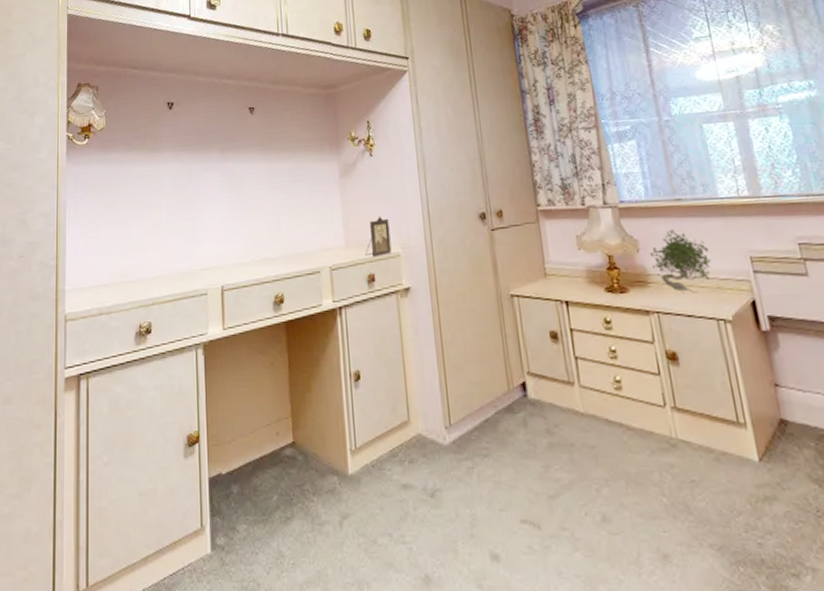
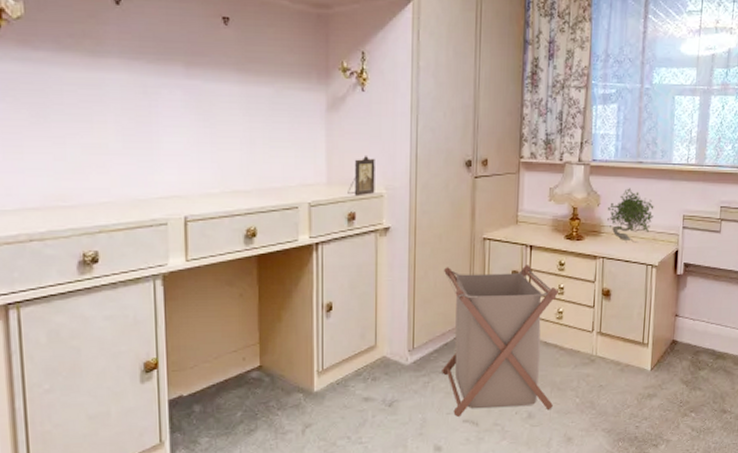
laundry basket: none [473,324,633,515] -> present [442,265,558,417]

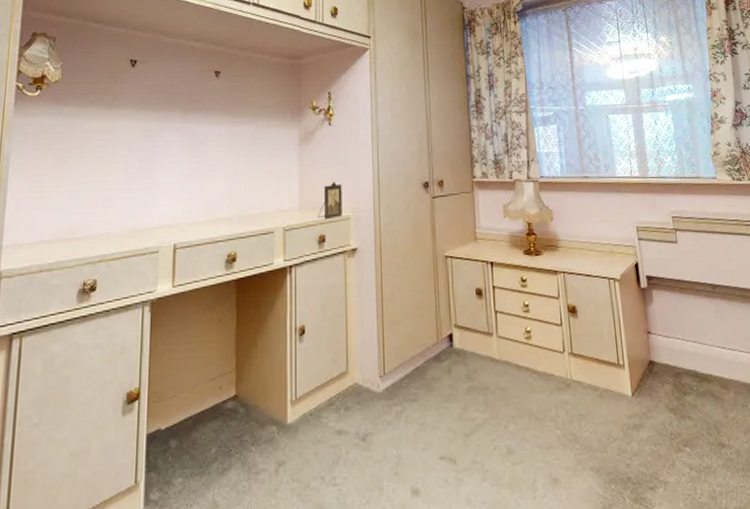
laundry basket: present [442,265,558,417] -> none [410,282,533,453]
plant: present [607,188,654,243] -> none [562,202,607,257]

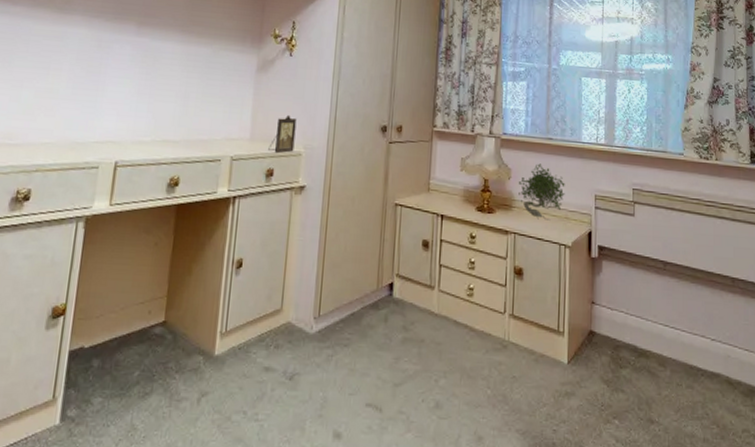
plant: none [562,202,607,257] -> present [519,163,565,221]

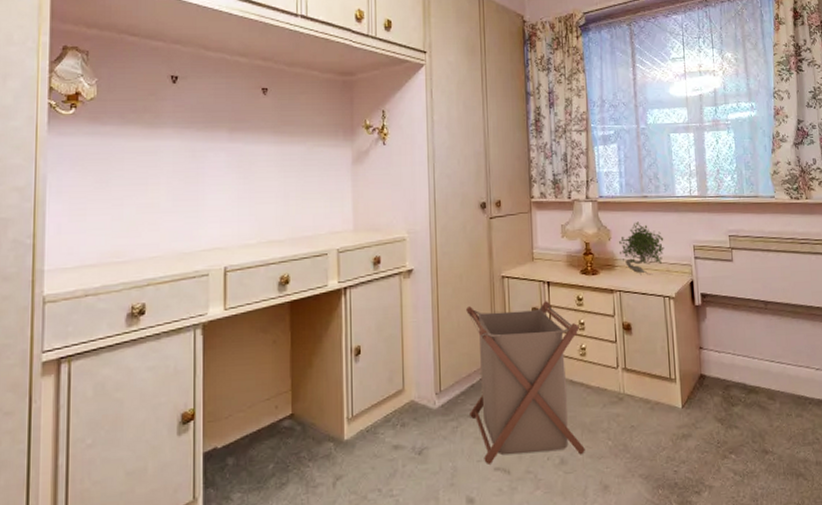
photo frame: present [268,114,297,154] -> none [373,202,398,241]
laundry basket: none [346,231,469,400] -> present [466,301,585,464]

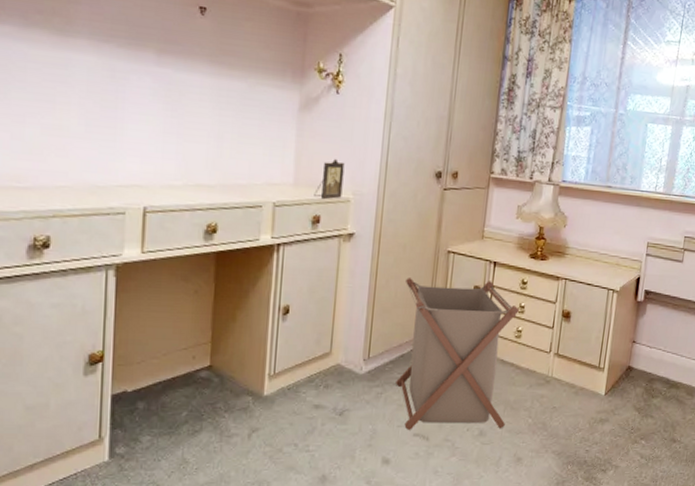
photo frame: none [373,202,398,241] -> present [314,158,345,200]
plant: present [619,222,664,276] -> none [573,211,620,267]

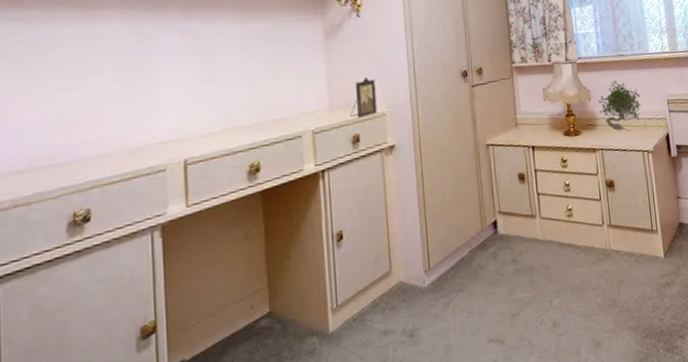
laundry basket: present [396,278,519,430] -> none [452,165,576,337]
plant: none [573,211,620,267] -> present [599,80,641,133]

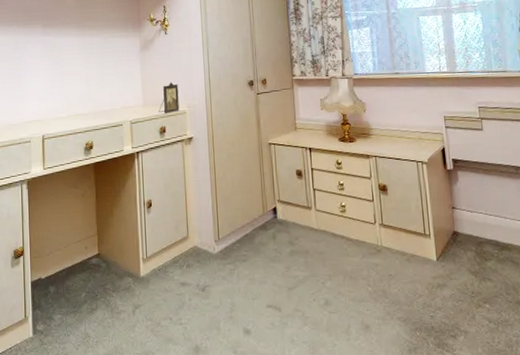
plant: present [599,80,641,133] -> none [374,95,416,143]

